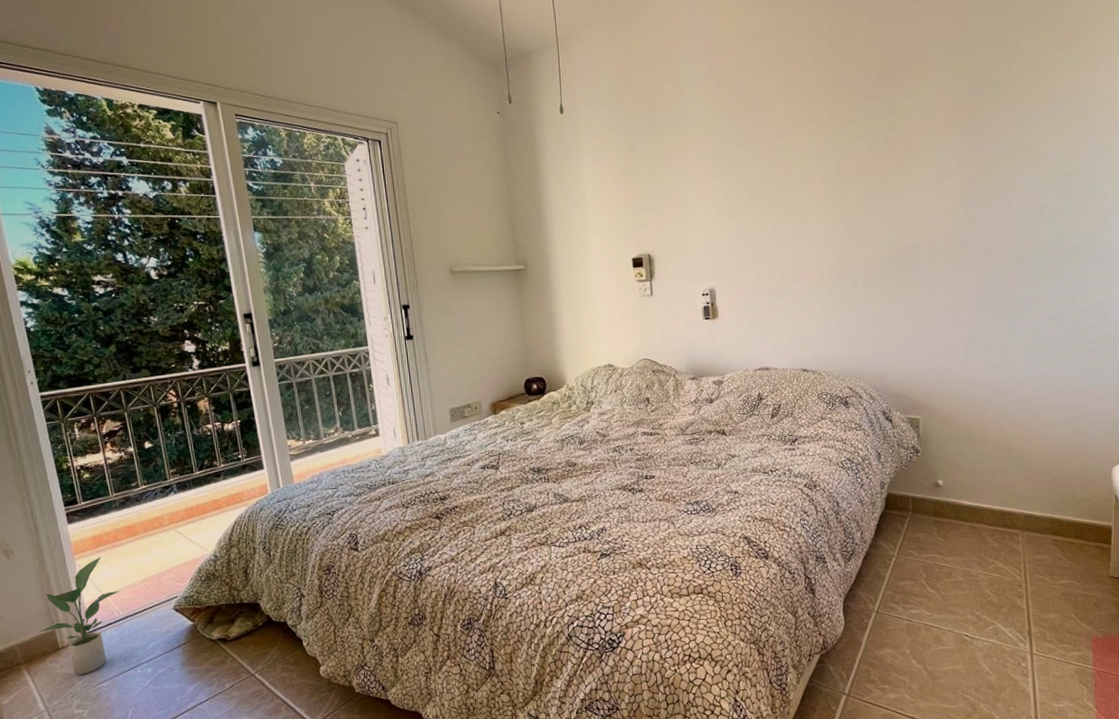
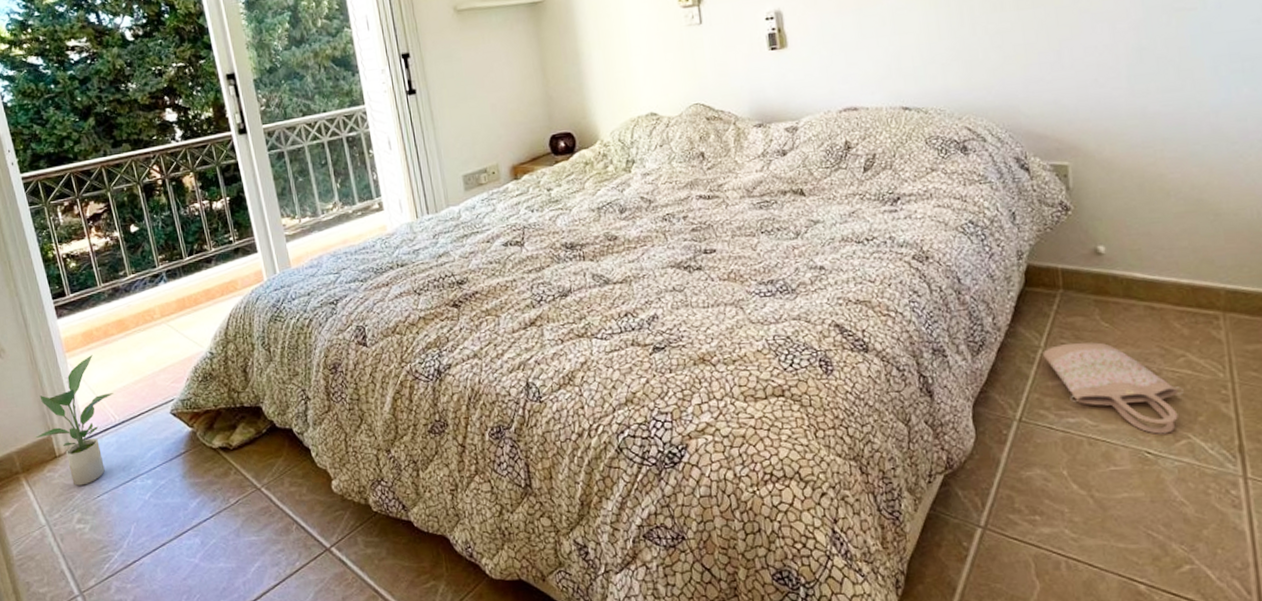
shopping bag: none [896,552,992,622] -> present [1043,342,1184,434]

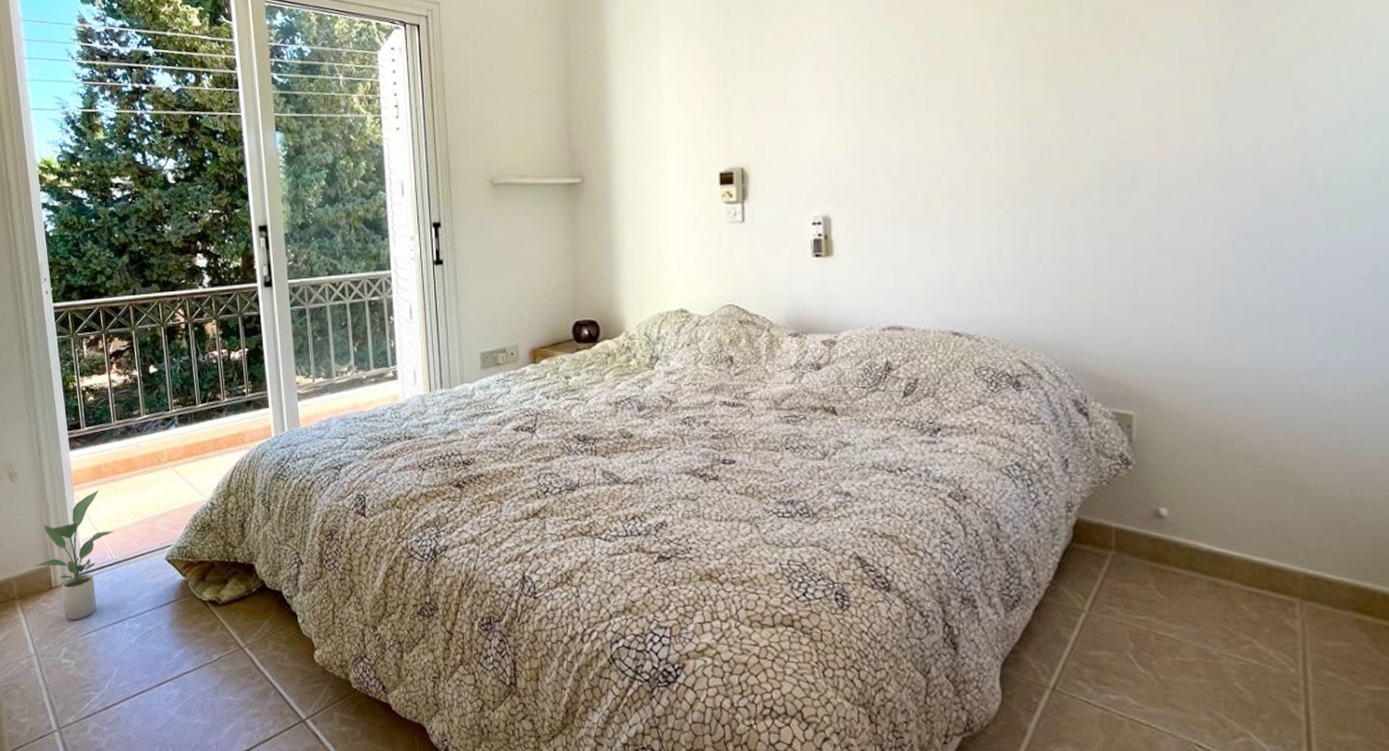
shopping bag: present [1043,342,1184,434] -> none [1086,610,1246,728]

